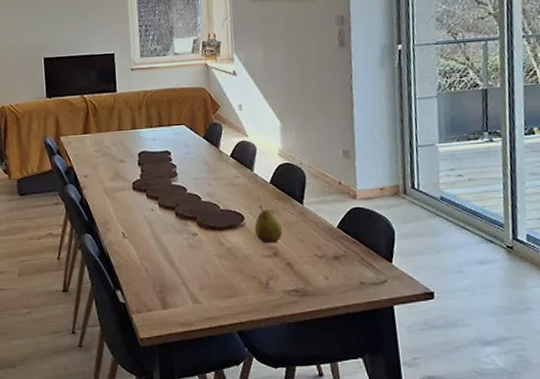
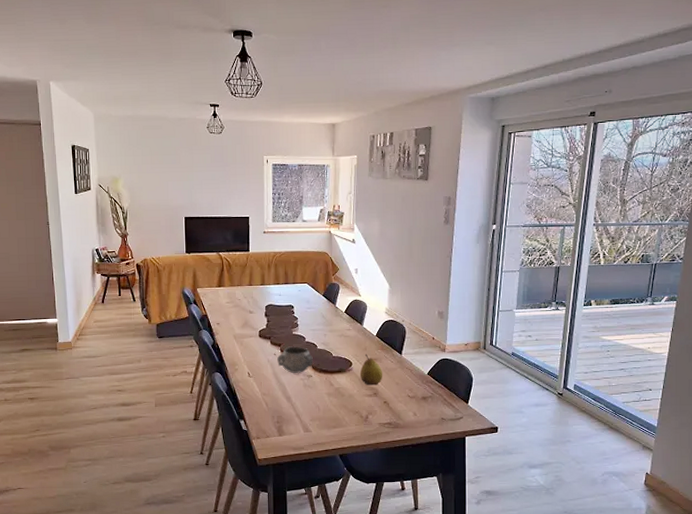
decorative bowl: none [155,199,197,231] -> present [277,346,313,373]

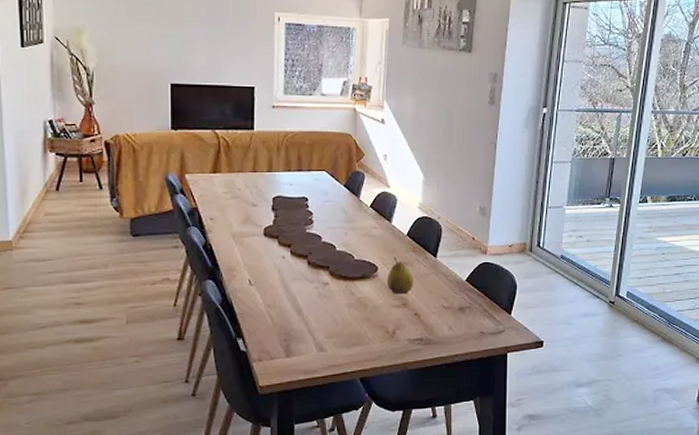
decorative bowl: present [277,346,313,373] -> none [286,247,330,280]

